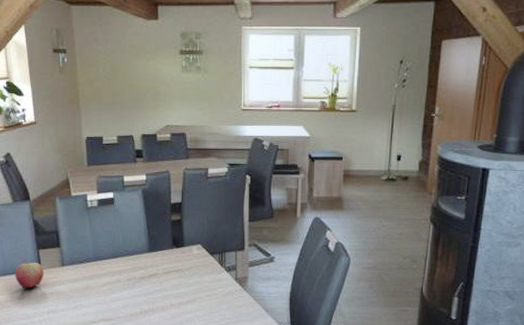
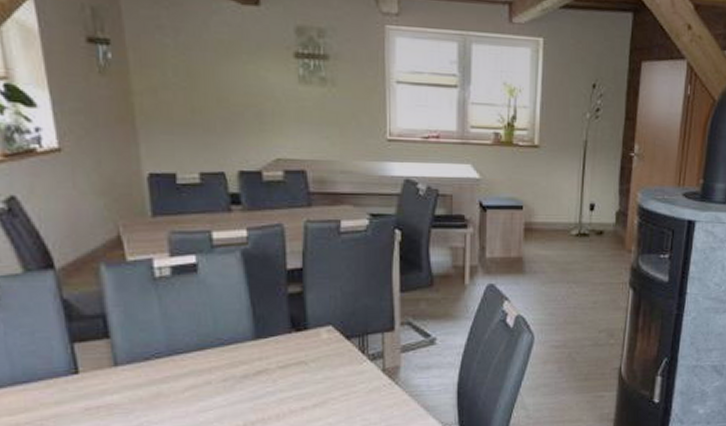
apple: present [15,261,44,288] -> none [32,361,83,403]

